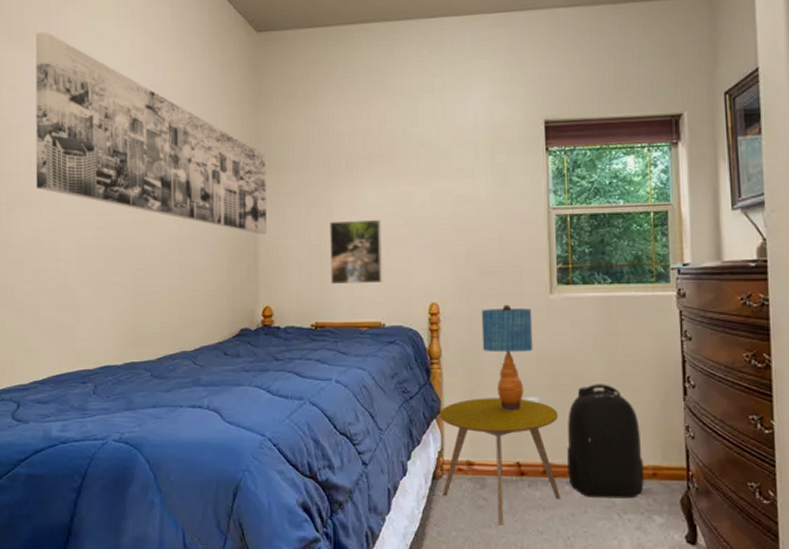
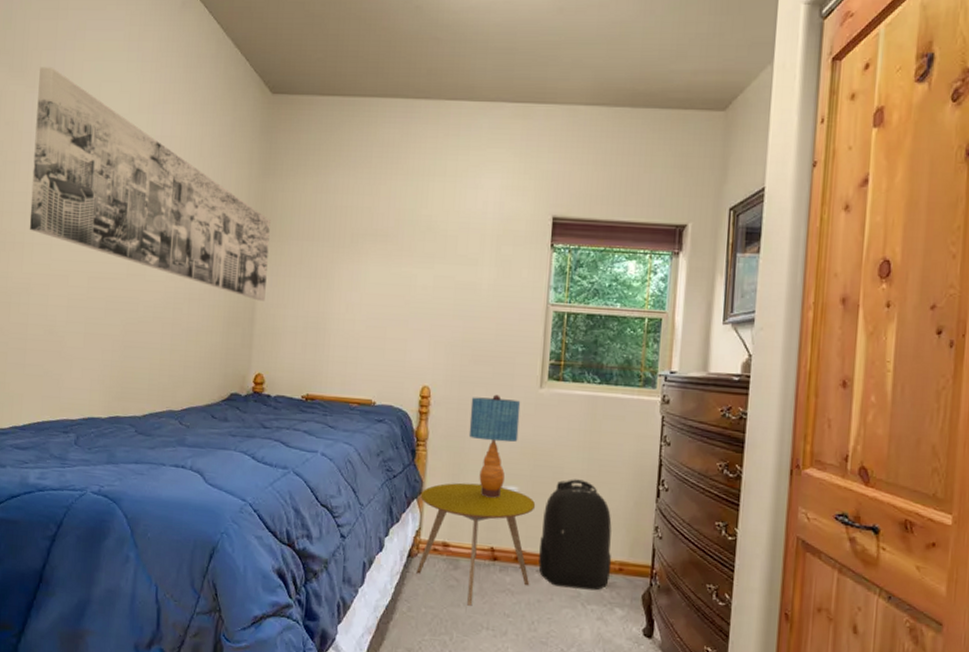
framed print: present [330,219,383,285] -> none [325,295,381,362]

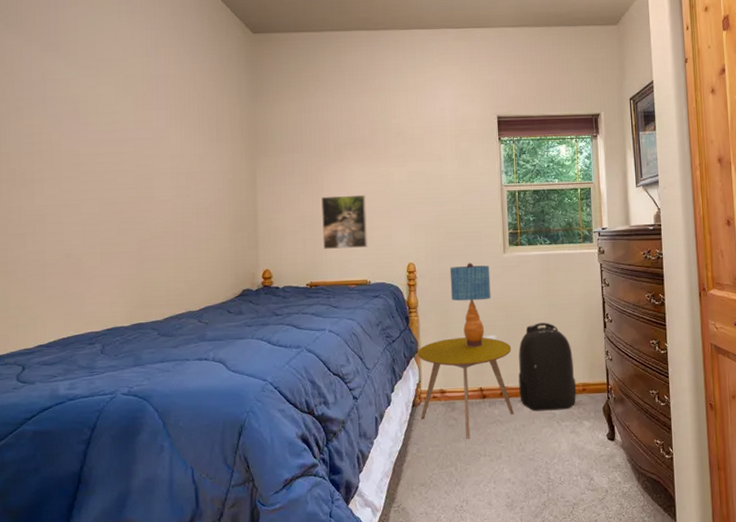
wall art: present [29,67,271,301] -> none [35,22,265,208]
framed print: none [325,295,381,362] -> present [321,194,369,250]

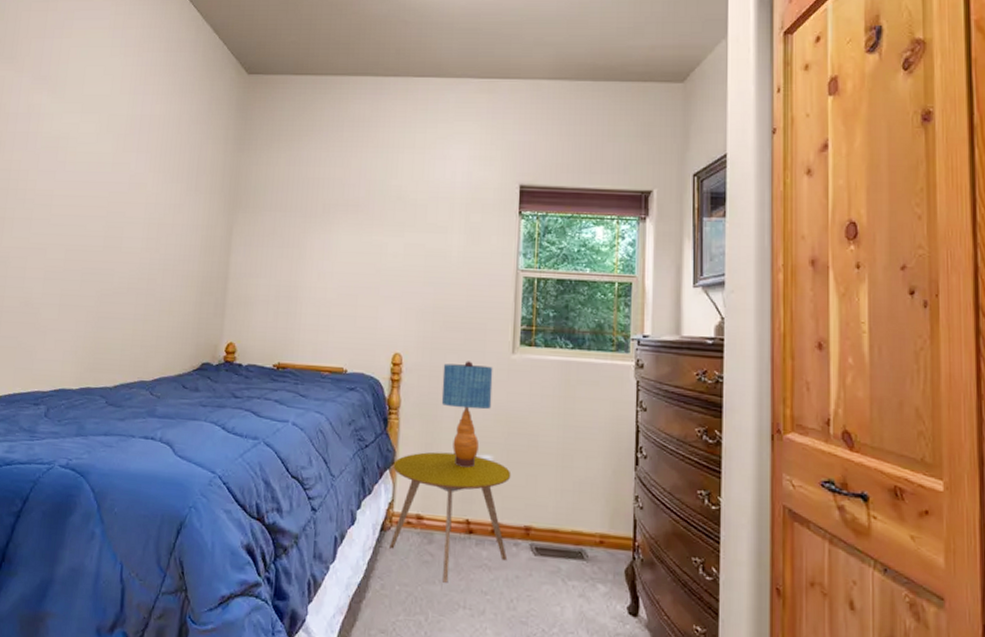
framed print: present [321,194,369,250] -> none [297,264,352,330]
backpack: present [518,322,577,411] -> none [516,446,592,565]

